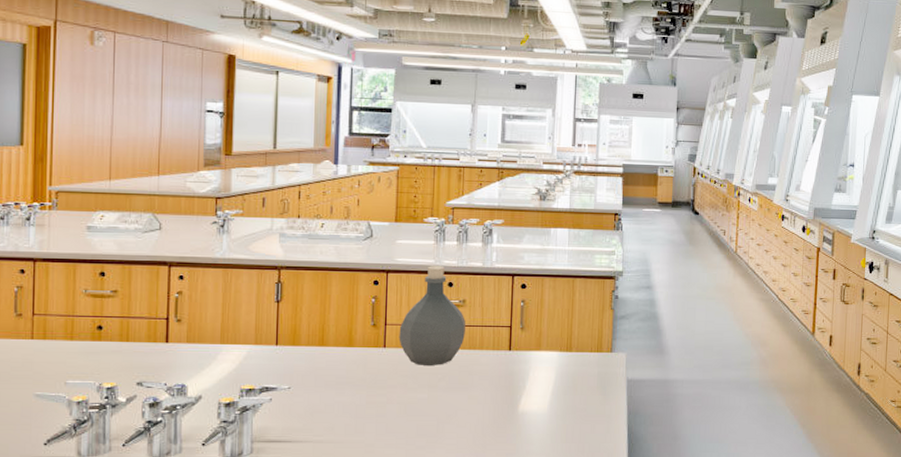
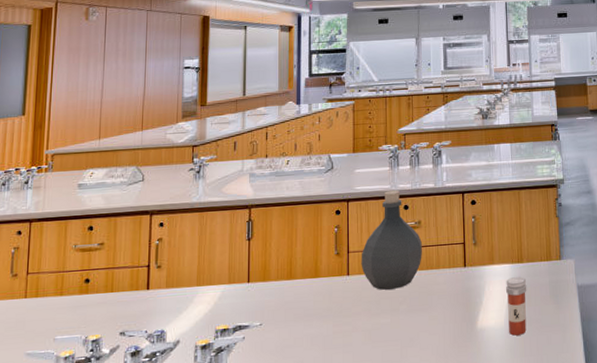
medicine: none [552,364,574,422] -> present [506,276,527,336]

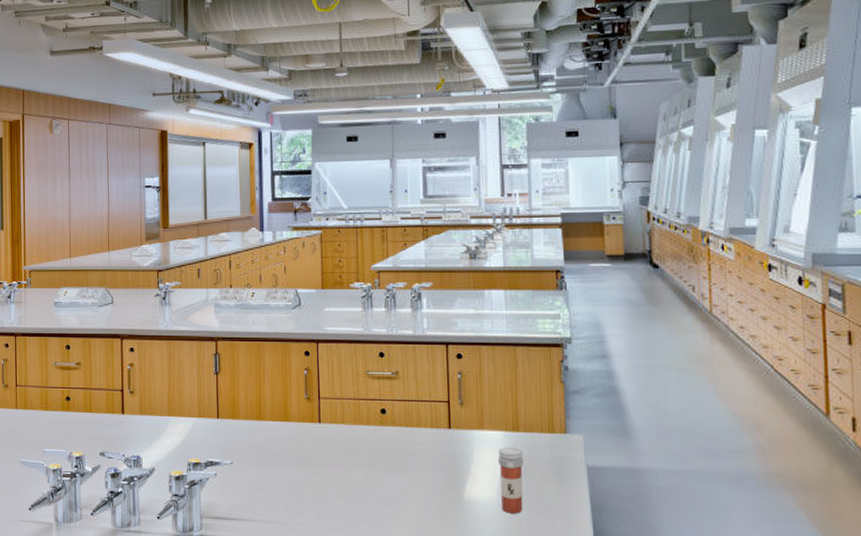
flask: present [361,190,422,290] -> none [333,335,401,444]

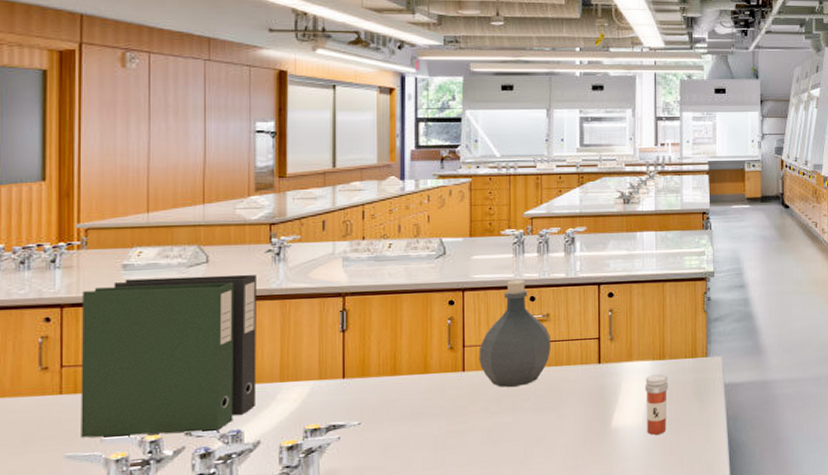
binder: none [28,315,151,454] -> present [81,274,257,438]
flask: none [333,335,401,444] -> present [479,280,550,387]

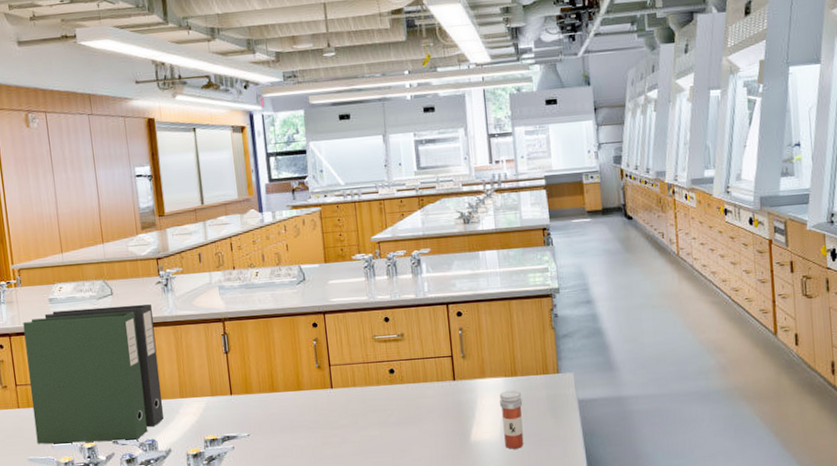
flask: present [479,280,550,387] -> none [343,302,408,403]

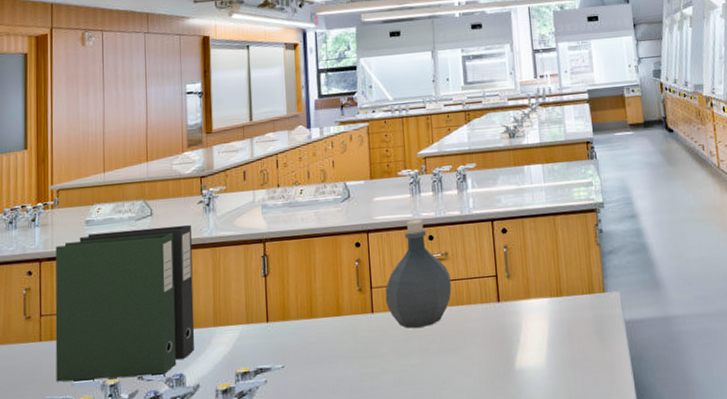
flask: none [343,302,408,403] -> present [385,219,451,329]
medicine: present [499,390,524,449] -> none [545,311,570,377]

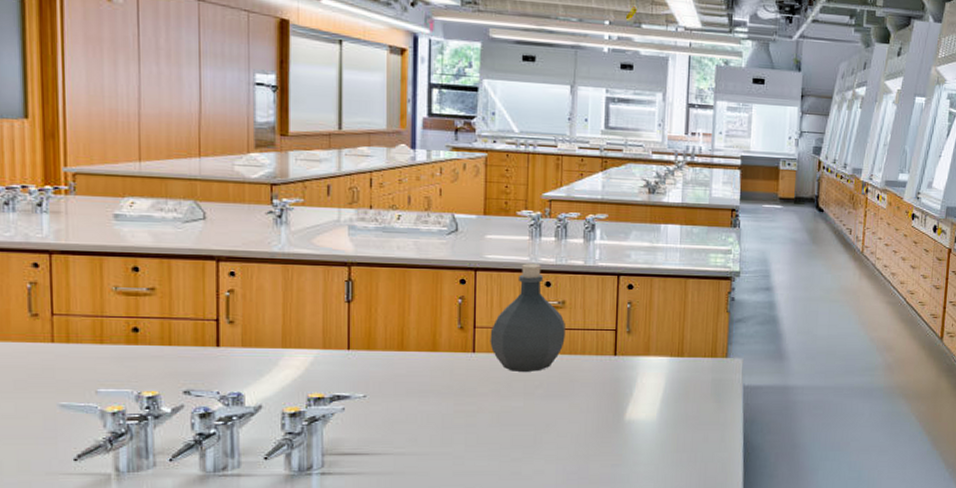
binder: present [55,224,195,382] -> none [72,230,258,391]

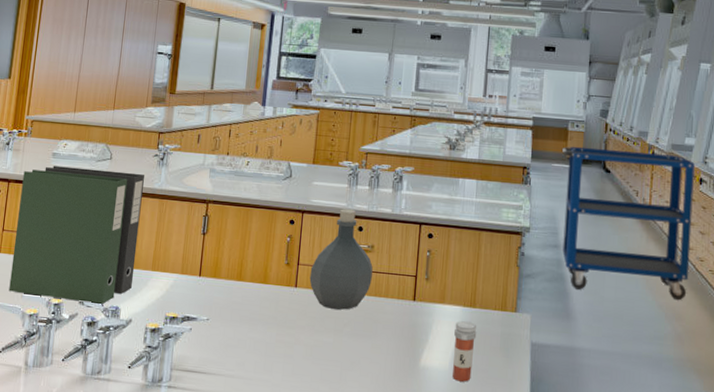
binder: none [72,230,258,391] -> present [9,165,144,304]
medicine: none [661,370,686,431] -> present [452,320,477,382]
utility cart: none [772,185,908,333] -> present [561,146,695,301]

